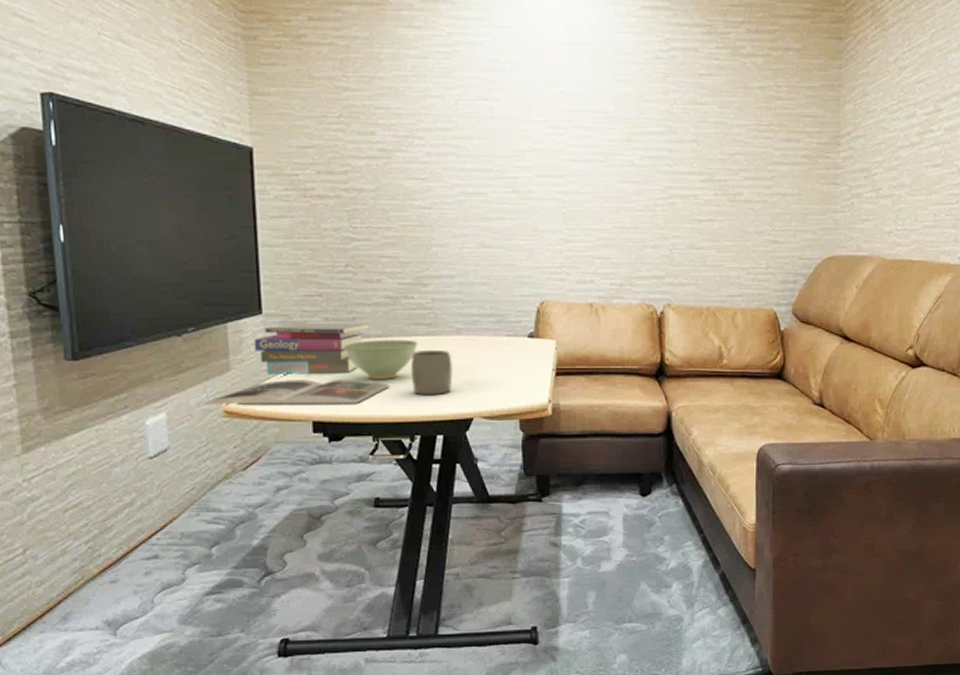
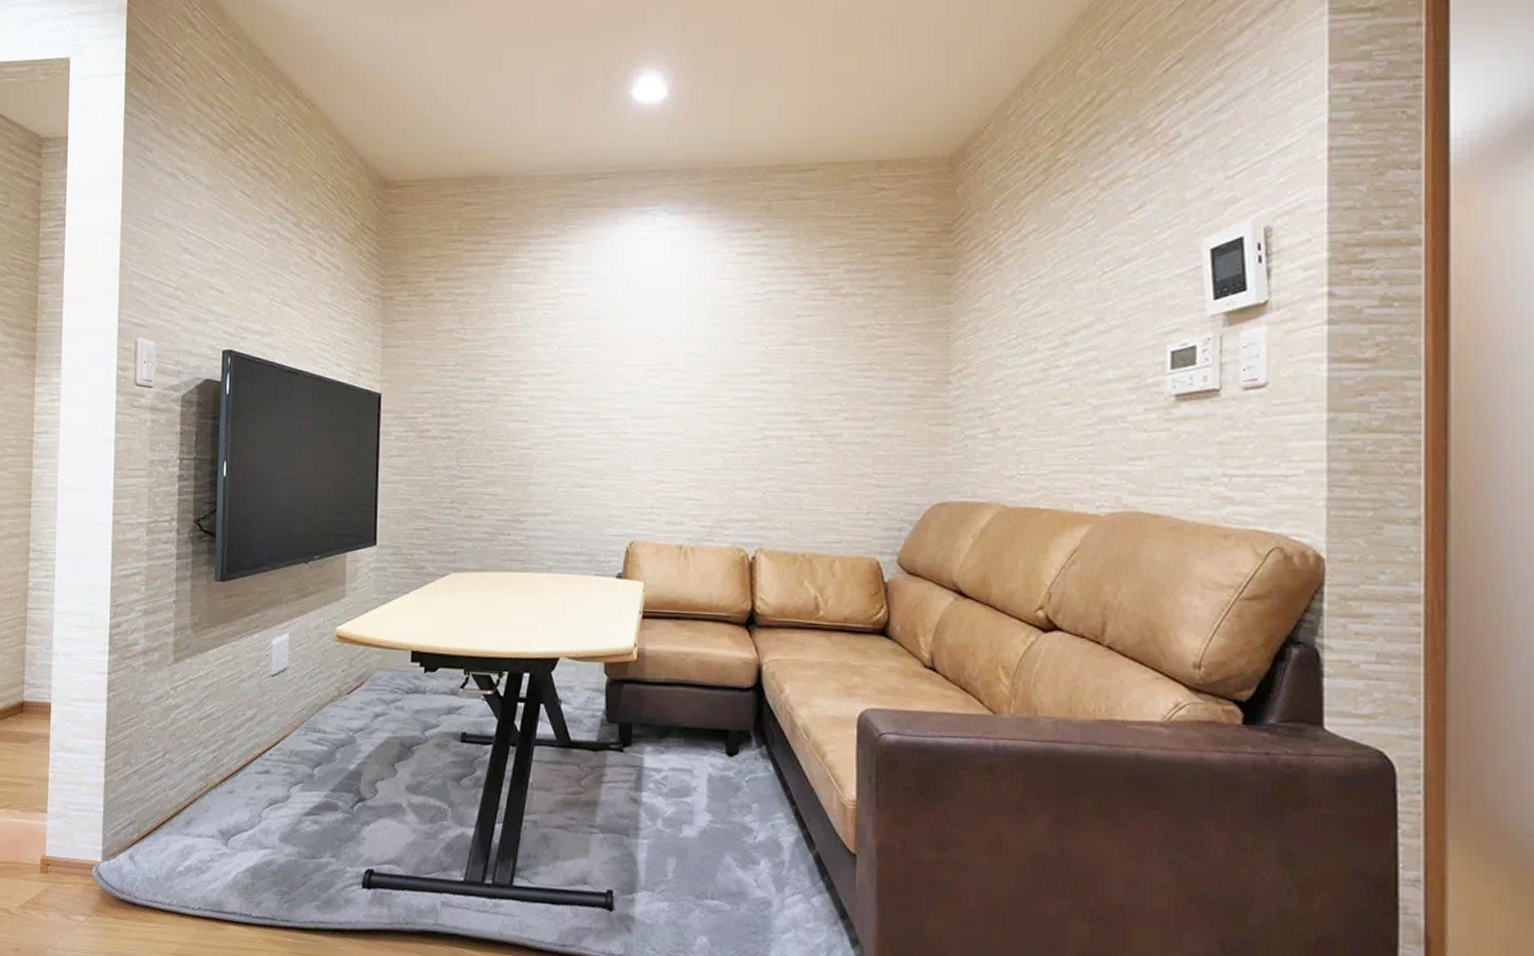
magazine: present [203,379,390,405] -> none [320,609,483,636]
books: present [253,323,370,374] -> none [367,555,468,606]
bowl: present [343,339,418,379] -> none [444,573,511,613]
mug: present [410,350,453,396] -> none [502,586,543,632]

